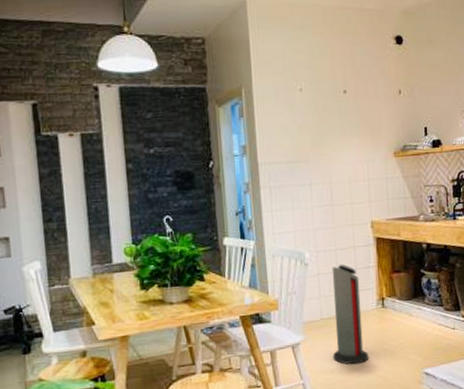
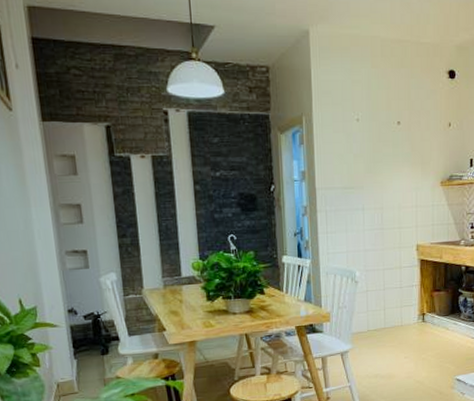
air purifier: present [332,264,369,365] -> none [377,283,409,371]

